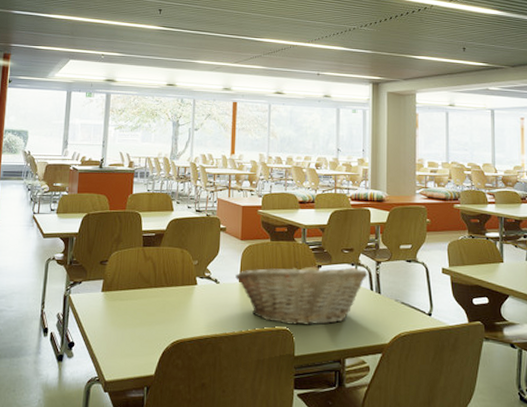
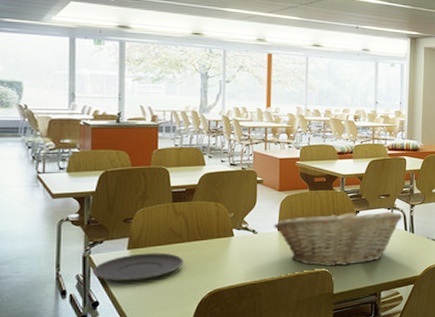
plate: none [70,296,150,325] -> present [92,253,184,282]

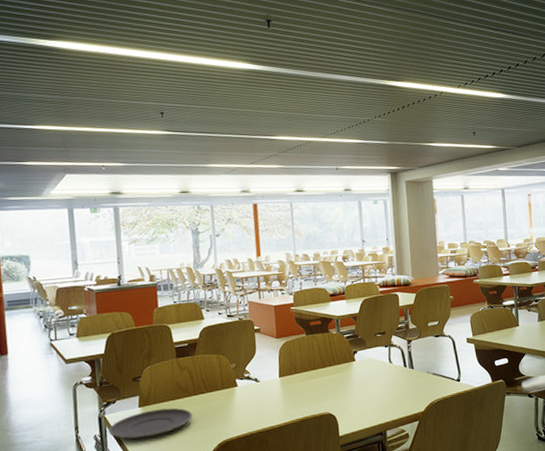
fruit basket: present [274,209,403,266] -> none [275,349,401,409]

